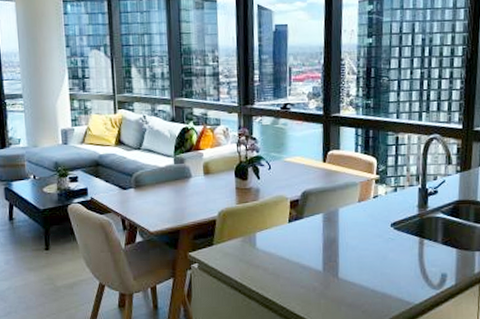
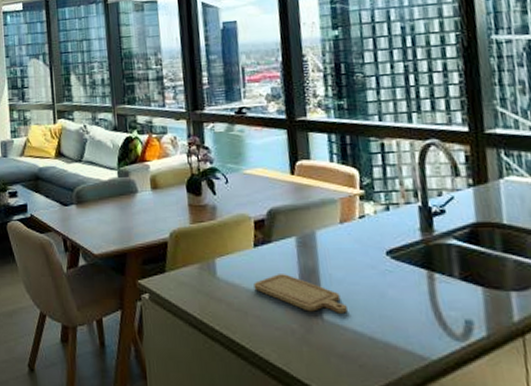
chopping board: none [286,243,357,273] -> present [254,274,347,313]

